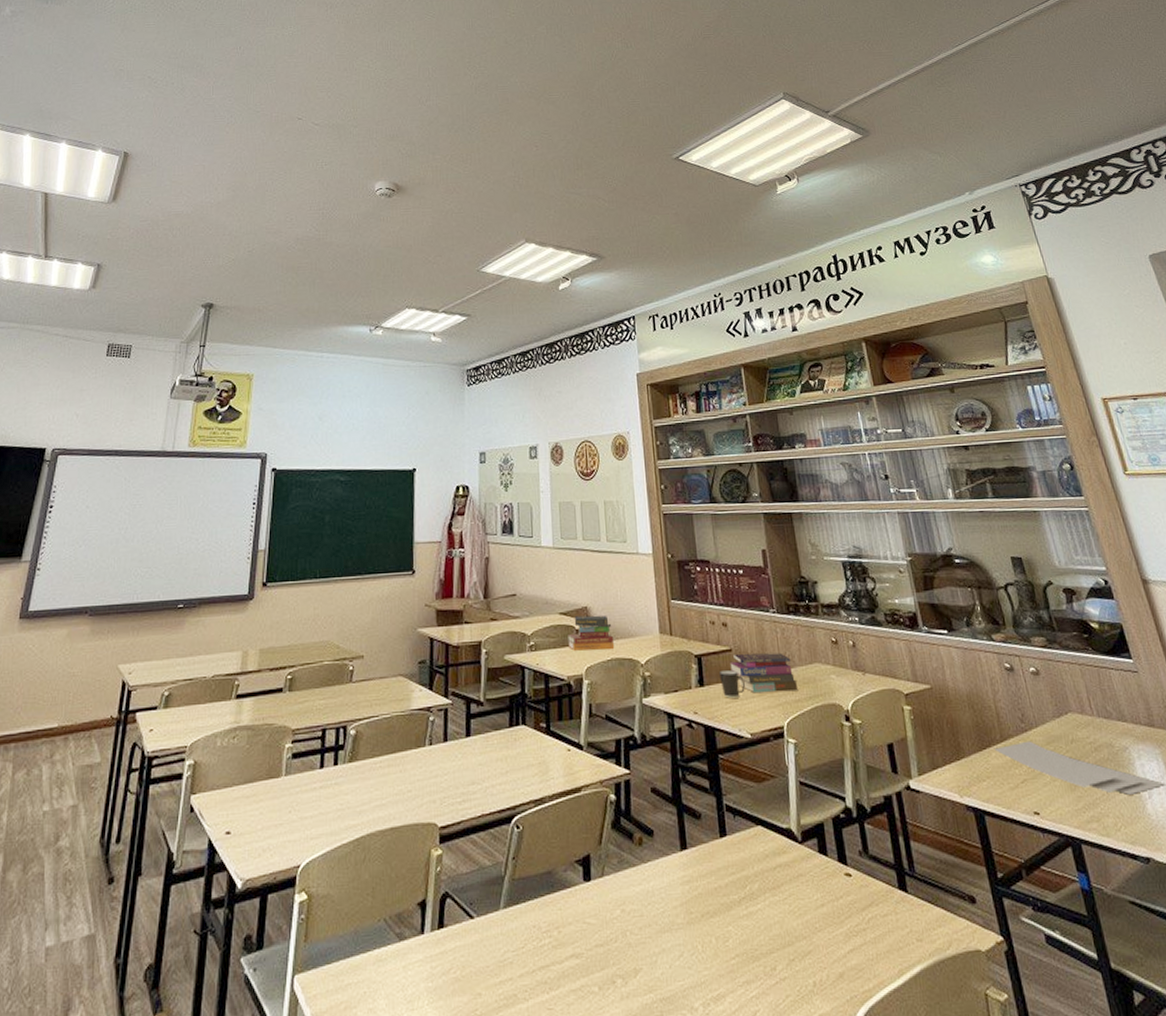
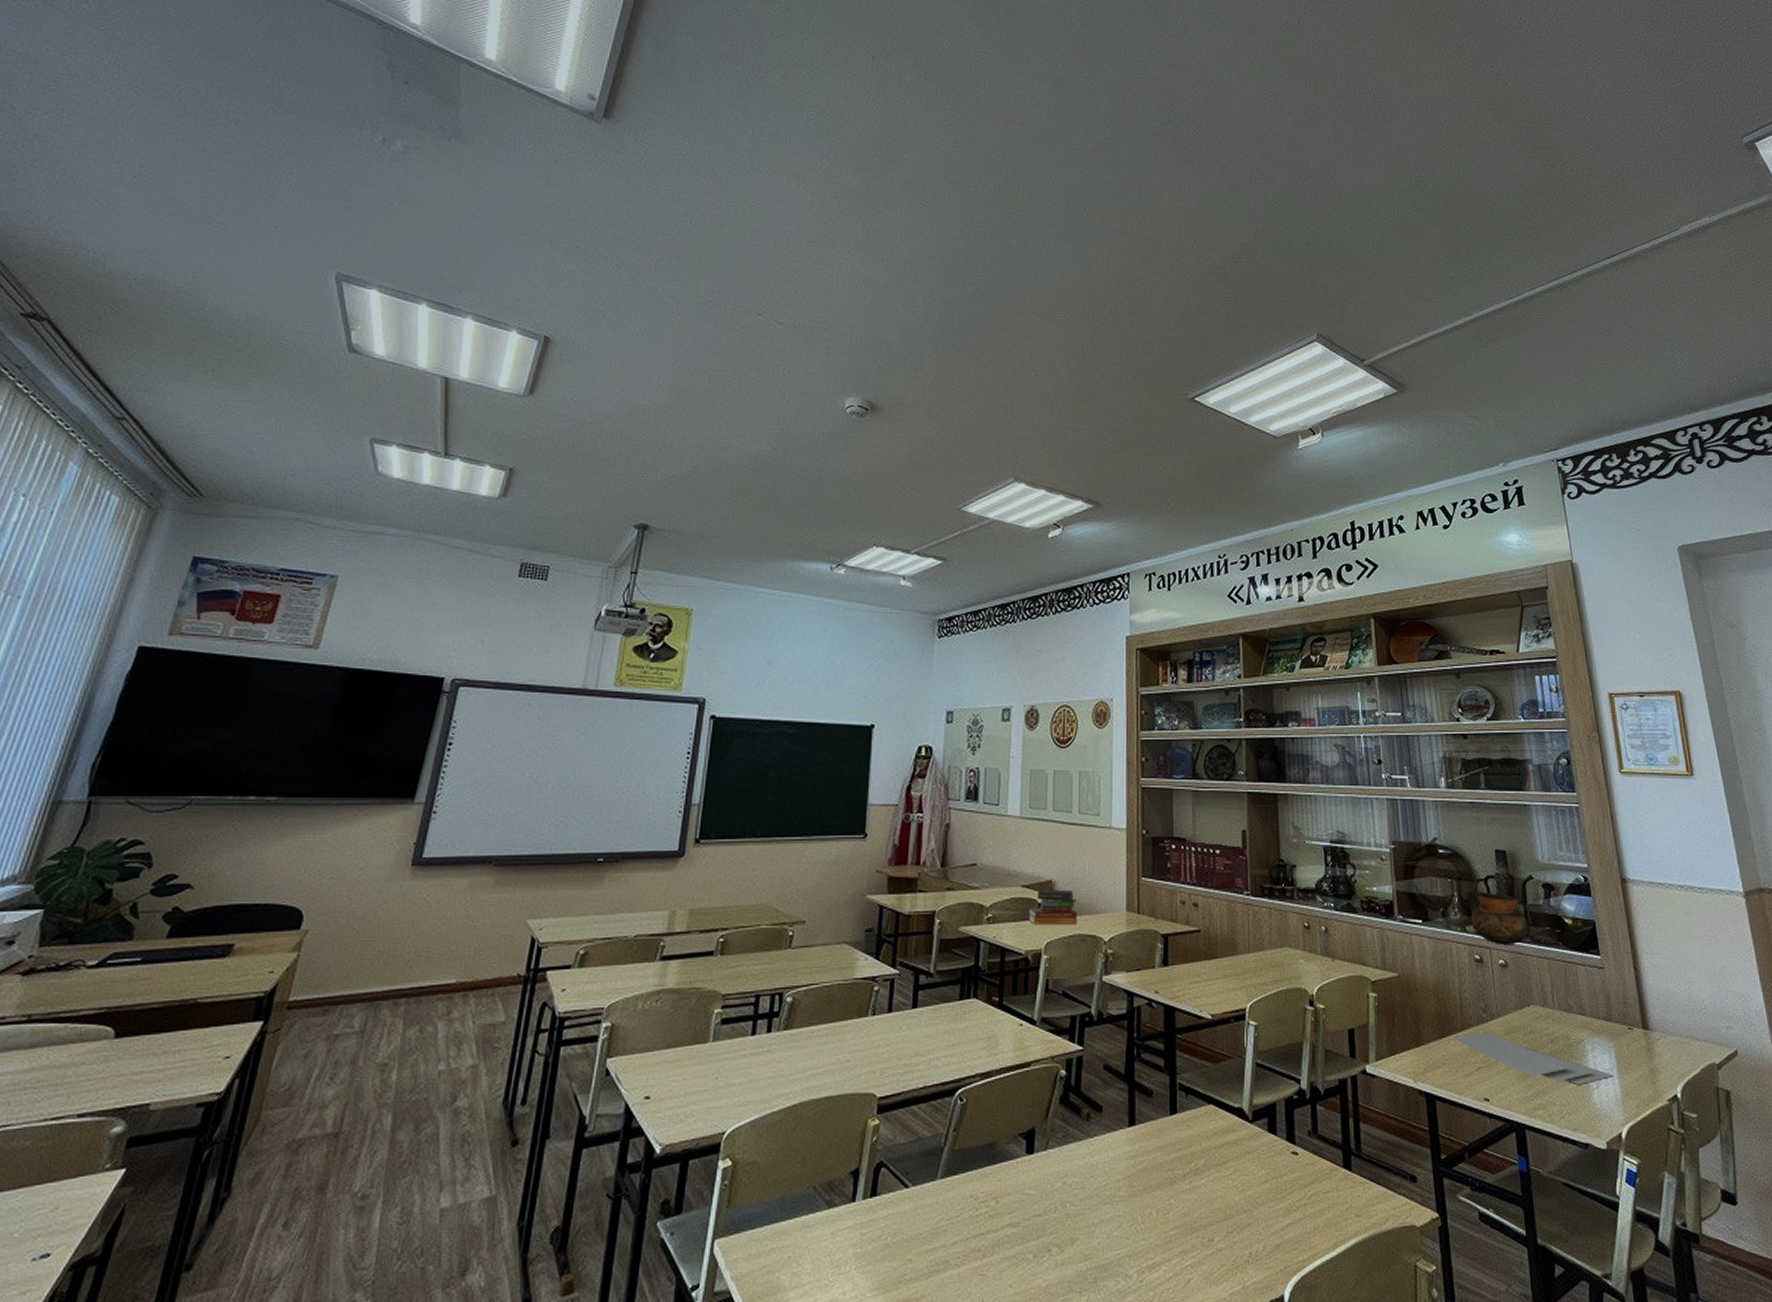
mug: present [719,670,745,698] -> none [1185,951,1210,979]
books: present [730,652,797,694] -> none [1197,934,1264,975]
ceramic pot: none [994,599,1055,652] -> present [1471,892,1528,944]

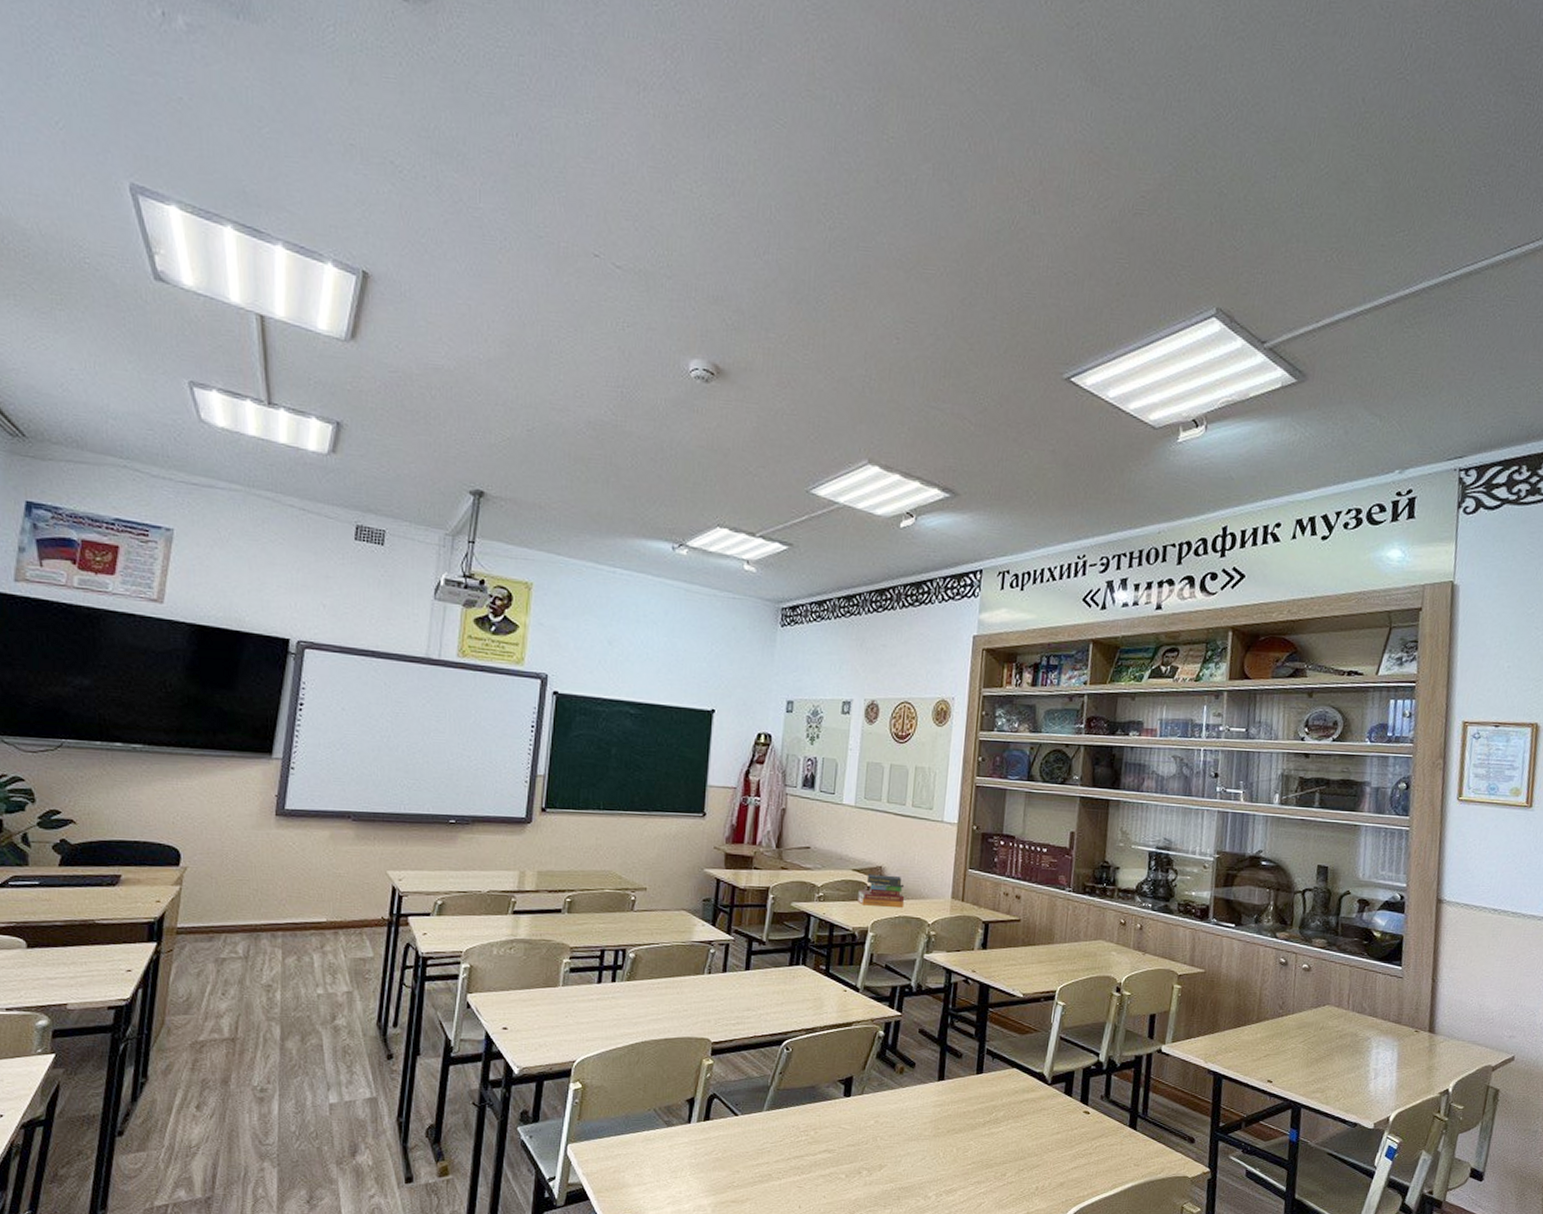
papers: present [1453,1030,1613,1086] -> none [1247,1024,1392,1076]
ceramic pot: present [1471,892,1528,944] -> none [1282,902,1338,951]

